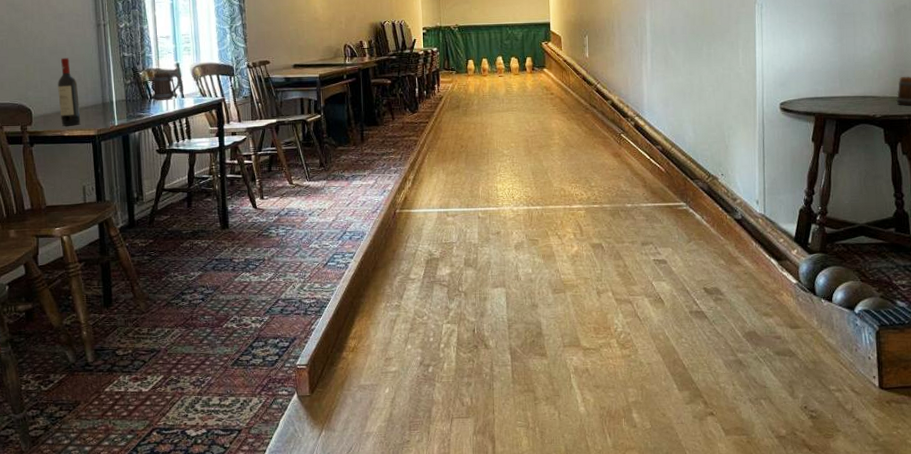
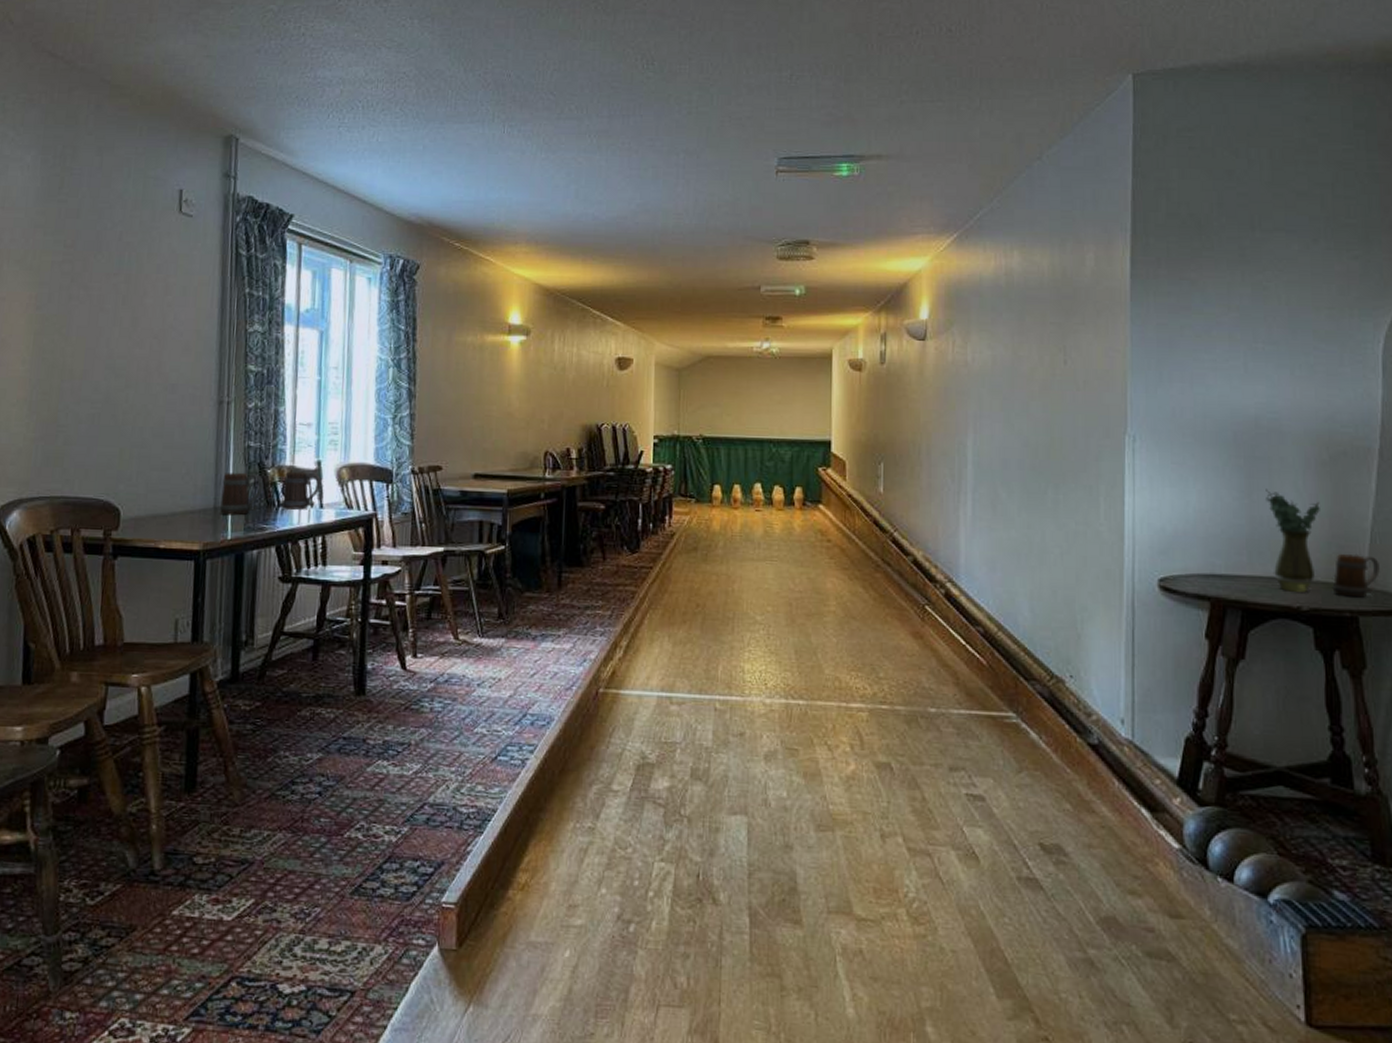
wine bottle: present [58,58,81,126] -> none [157,443,184,536]
beer mug: none [106,76,138,108] -> present [219,472,264,516]
vase: none [852,35,888,105] -> present [1266,489,1320,592]

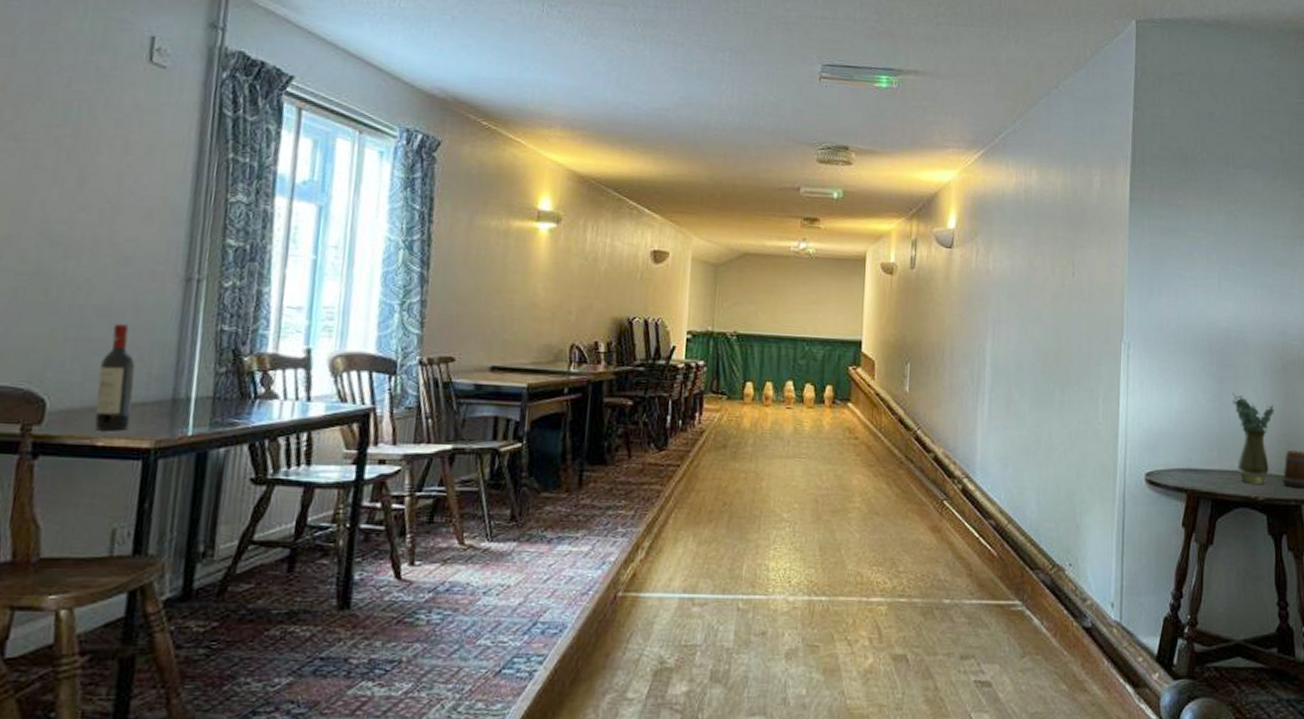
wine bottle: none [157,443,184,536] -> present [94,323,136,431]
beer mug: present [219,472,264,516] -> none [179,359,238,409]
beer mug: present [281,471,322,510] -> none [259,359,311,403]

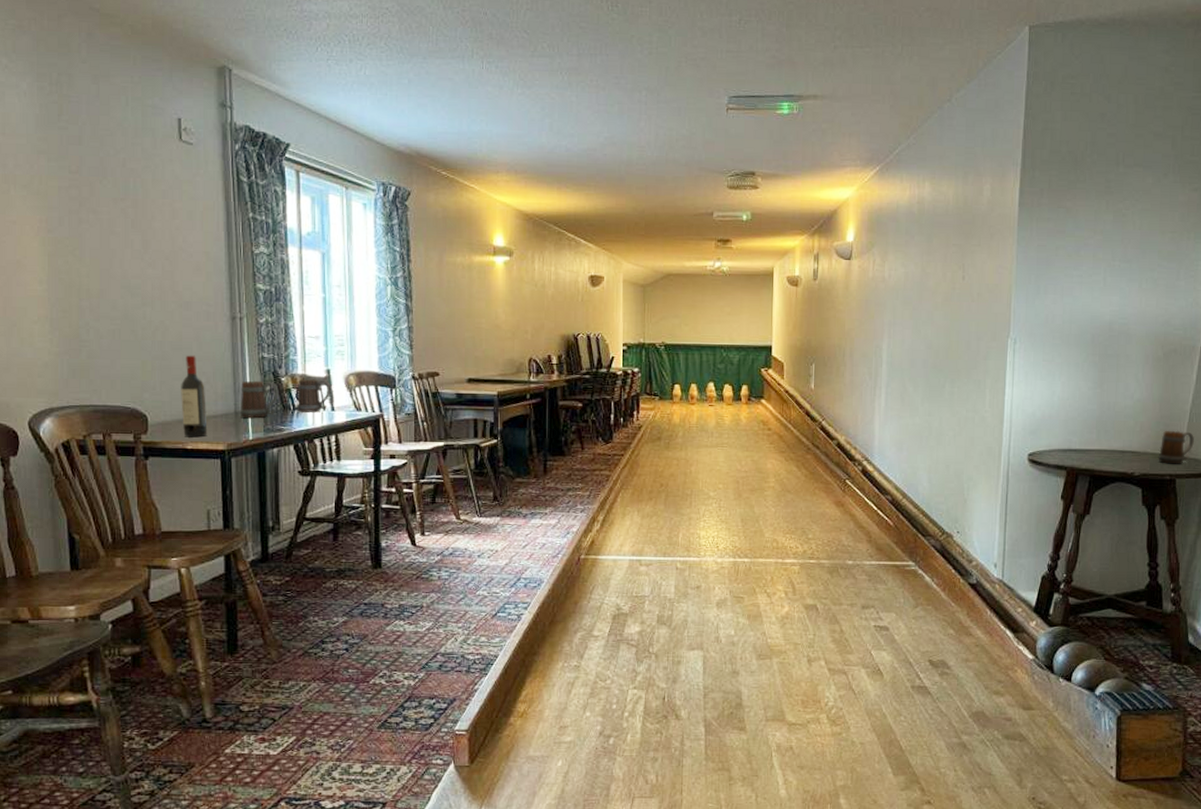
beer mug: none [179,359,238,409] -> present [239,380,279,419]
beer mug: none [259,359,311,403] -> present [296,379,332,413]
vase: present [1233,393,1274,484] -> none [1113,380,1154,461]

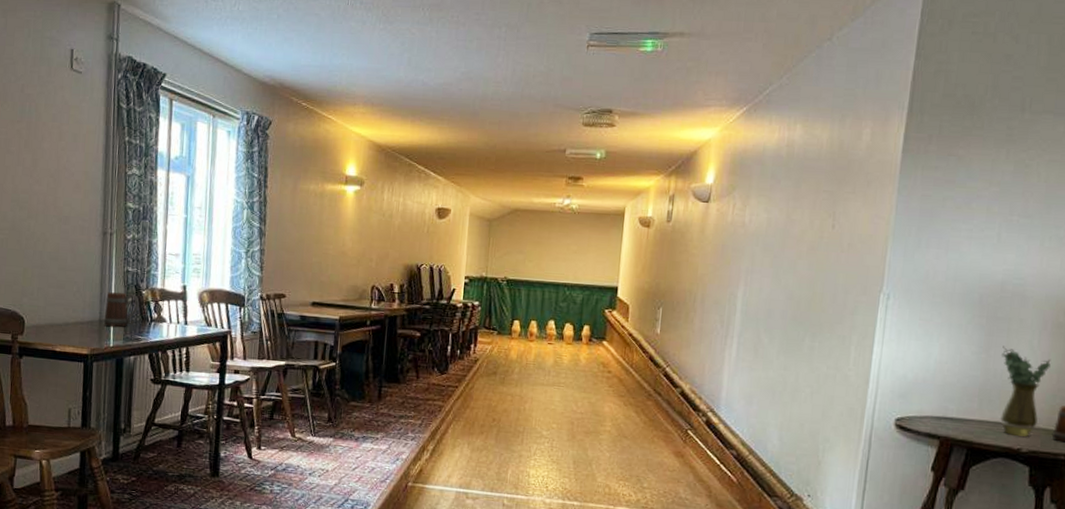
wine bottle: present [181,355,208,438] -> none [53,265,76,342]
beer mug: present [296,379,332,413] -> none [154,293,187,325]
vase: none [1113,380,1154,461] -> present [1000,346,1051,437]

